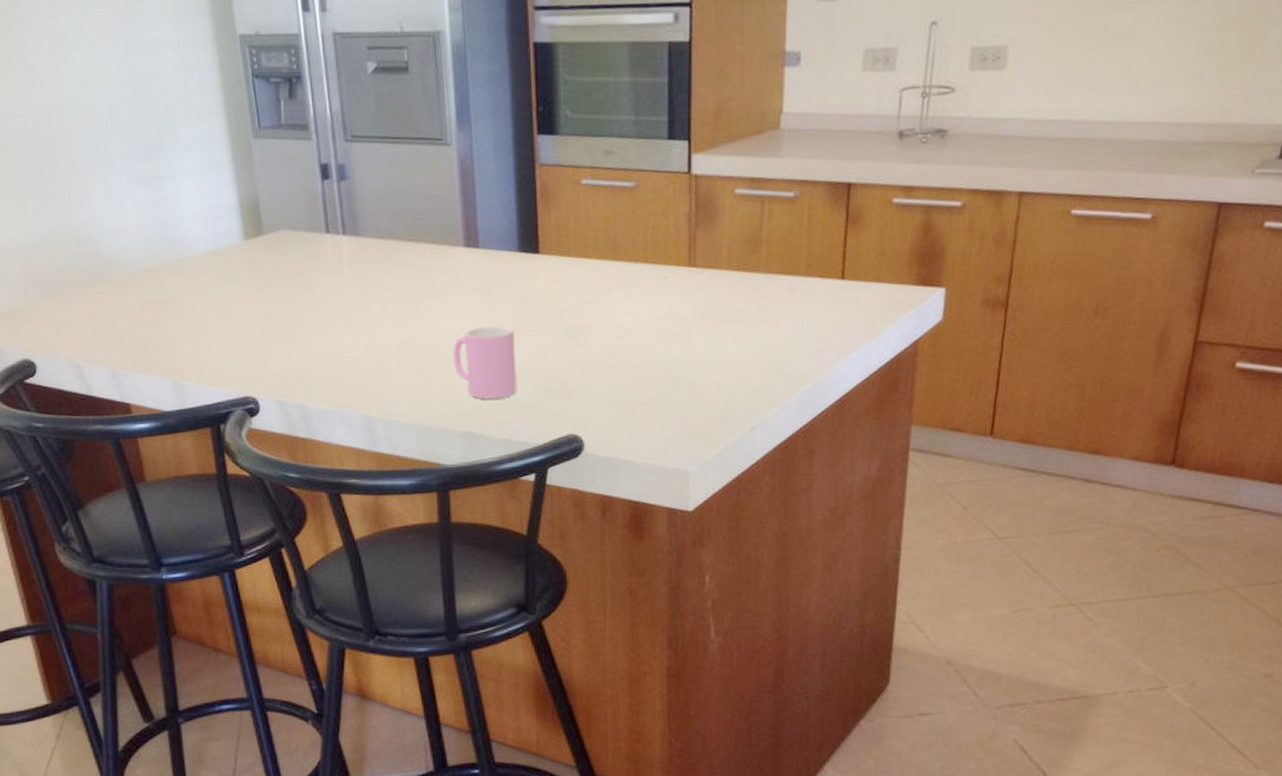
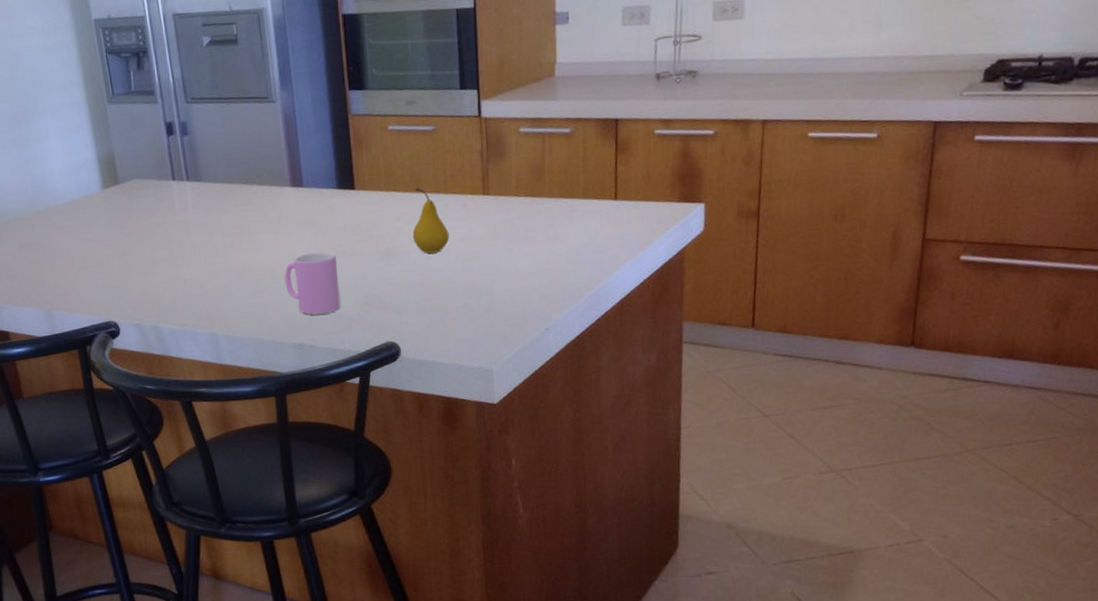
fruit: none [604,254,647,333] -> present [412,187,449,254]

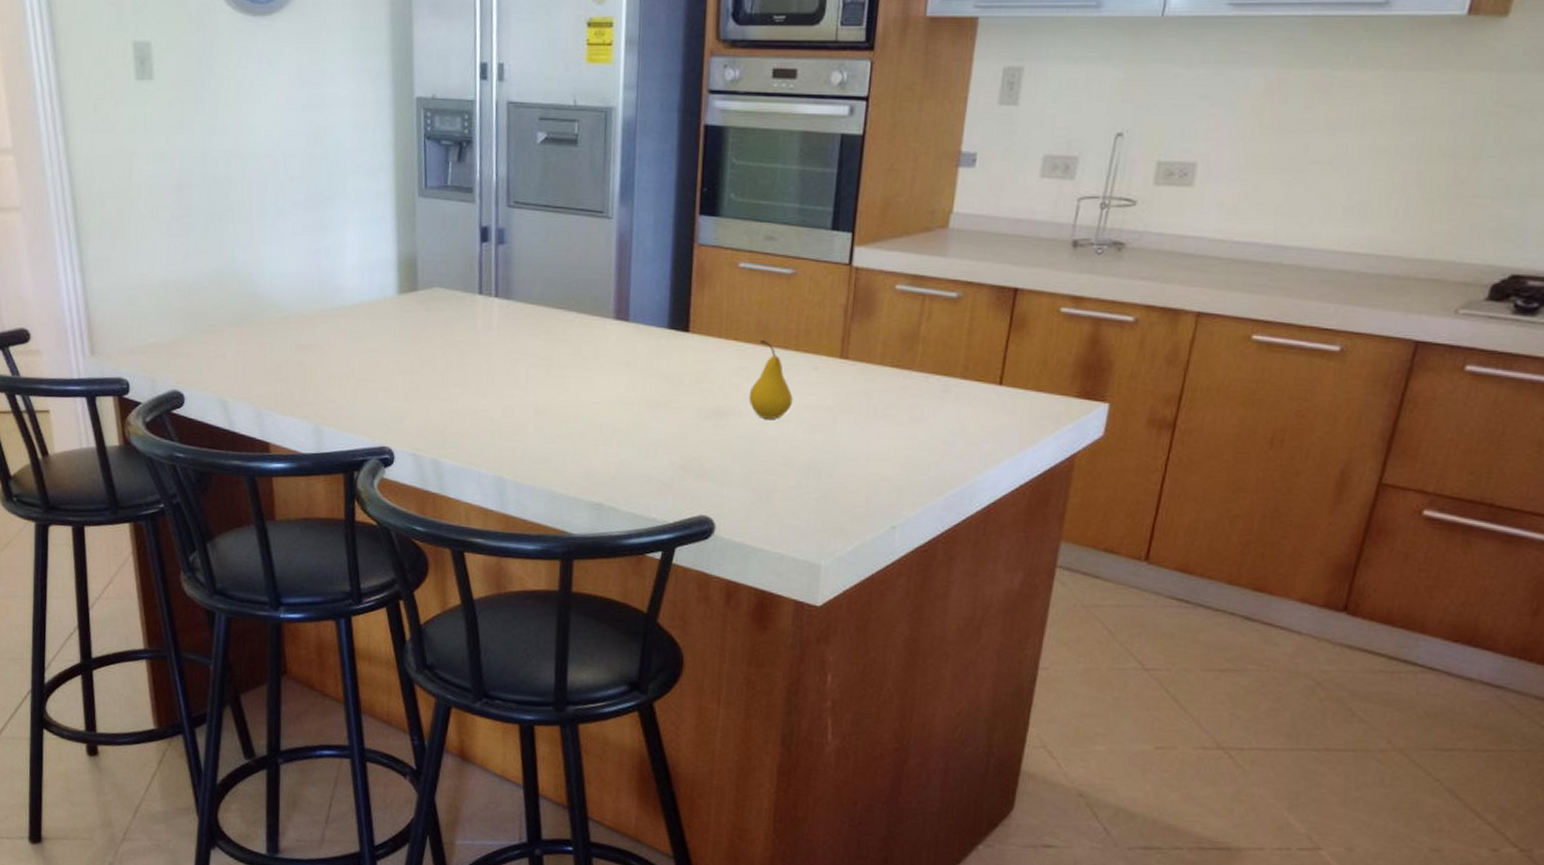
cup: present [284,251,341,315] -> none [590,399,655,473]

